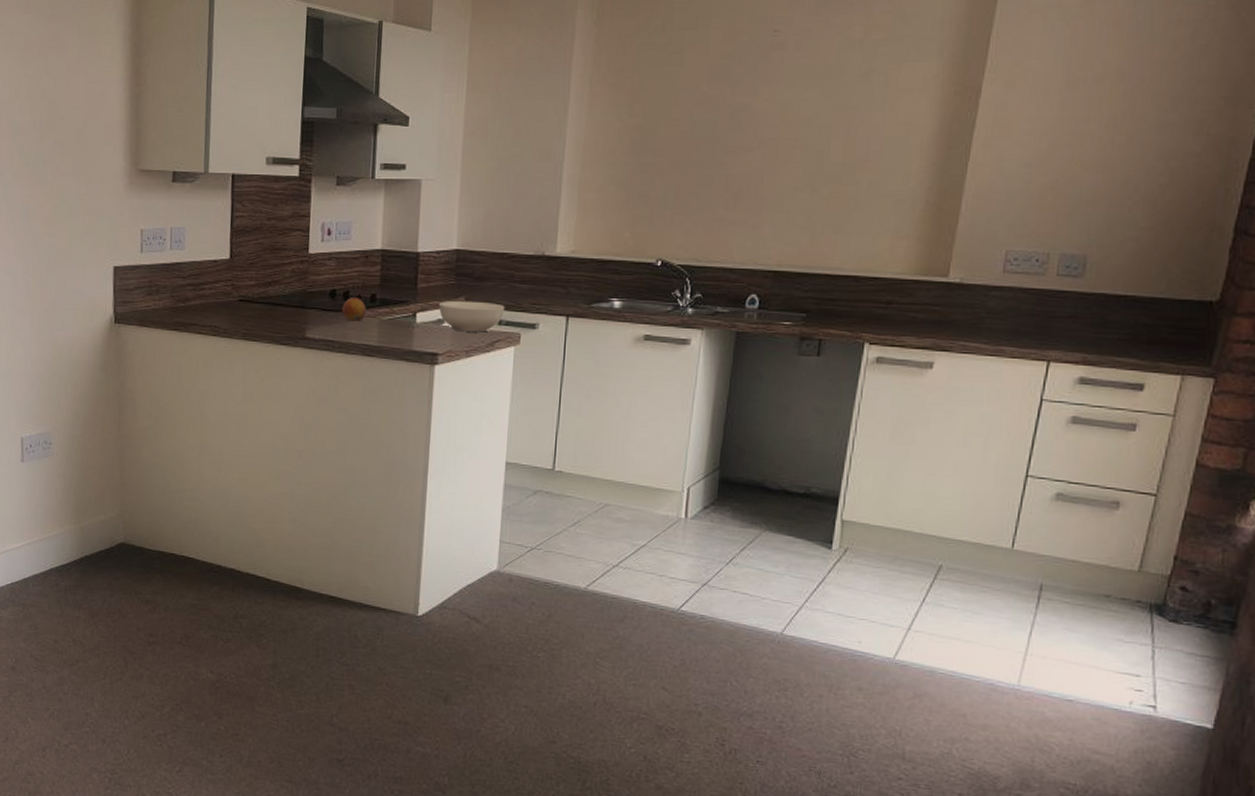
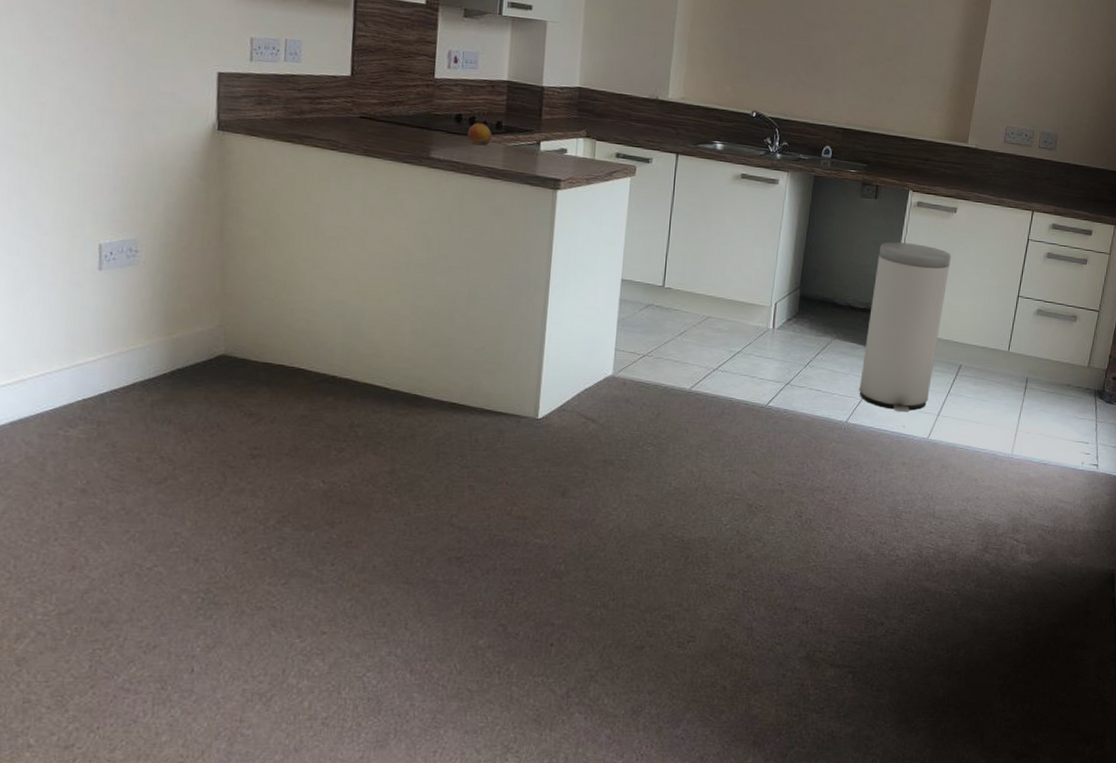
bowl: present [438,300,505,332] -> none [561,133,623,163]
pedal bin: none [798,409,925,625] -> present [859,241,951,413]

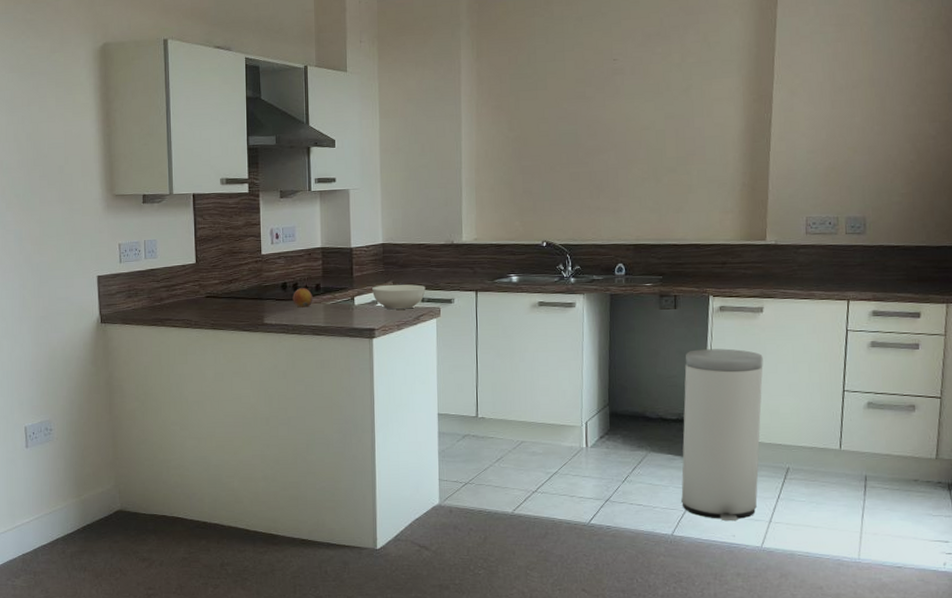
bowl: none [561,133,623,163] -> present [371,284,426,310]

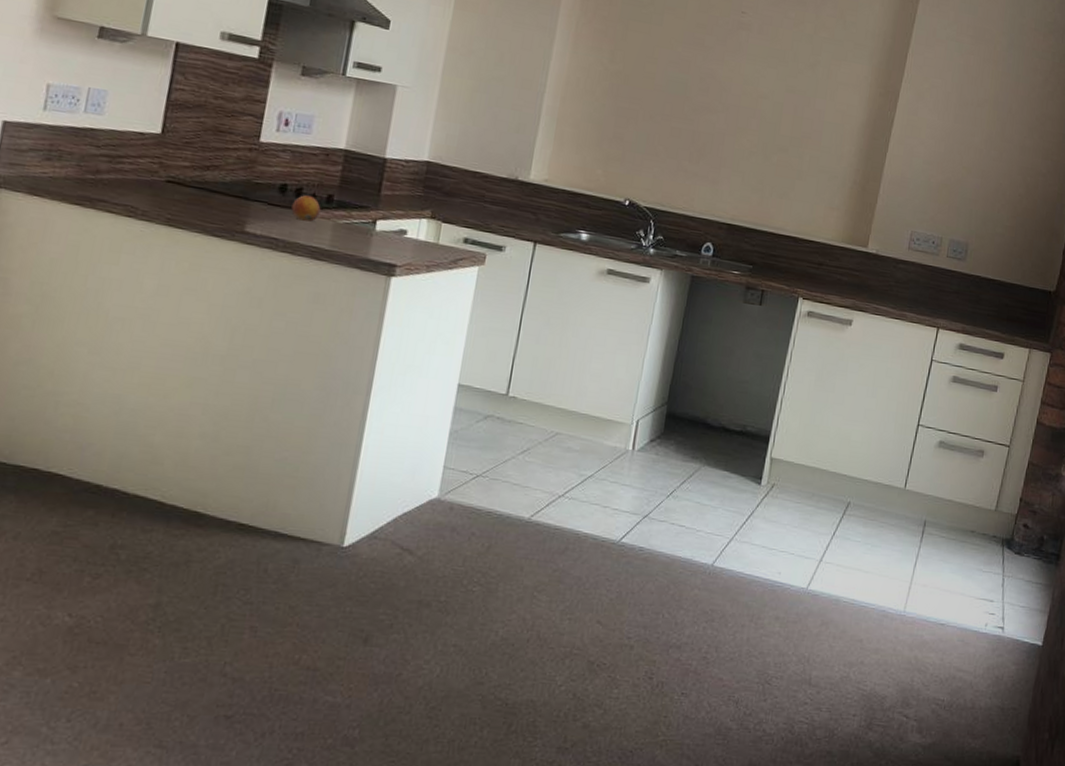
bowl: present [371,284,426,310] -> none [401,212,473,249]
pedal bin: present [681,348,763,522] -> none [729,355,843,557]

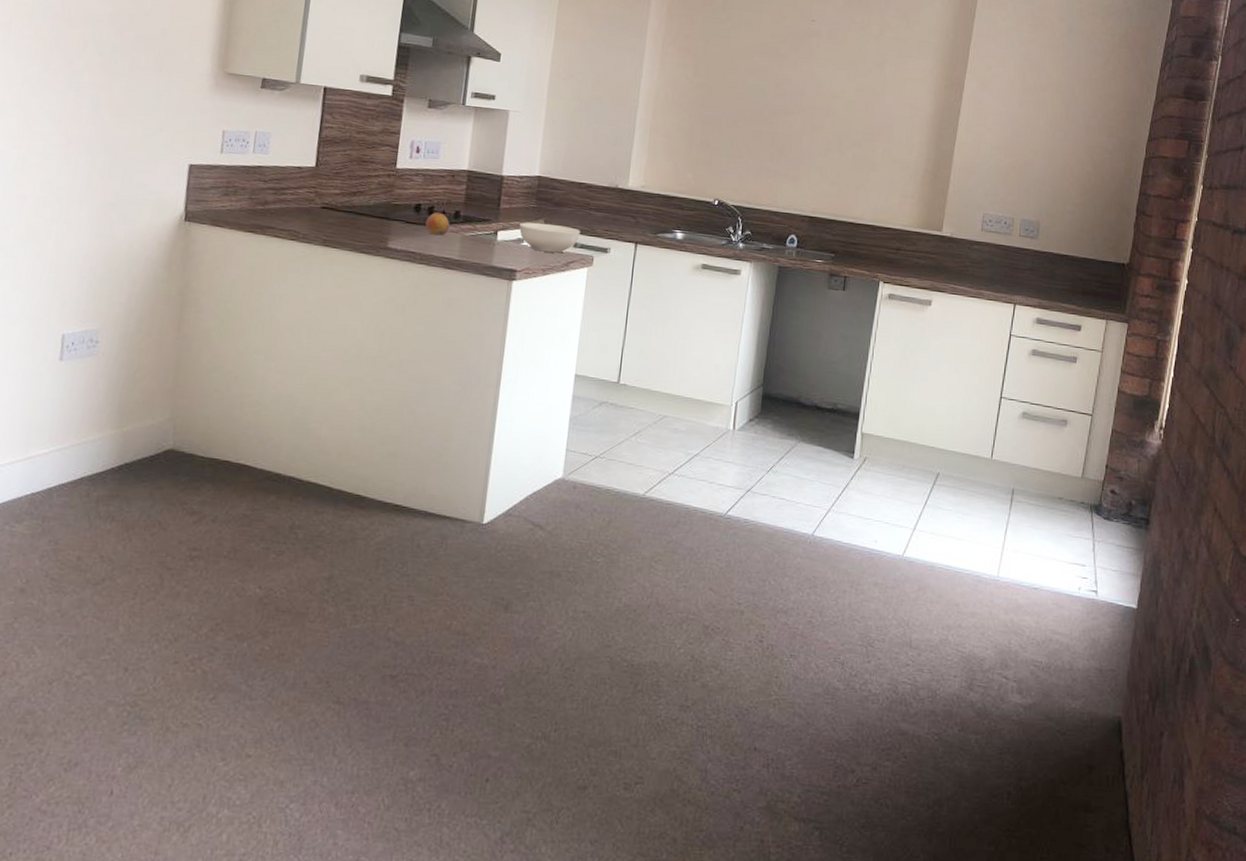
bowl: none [401,212,473,249] -> present [519,222,581,253]

